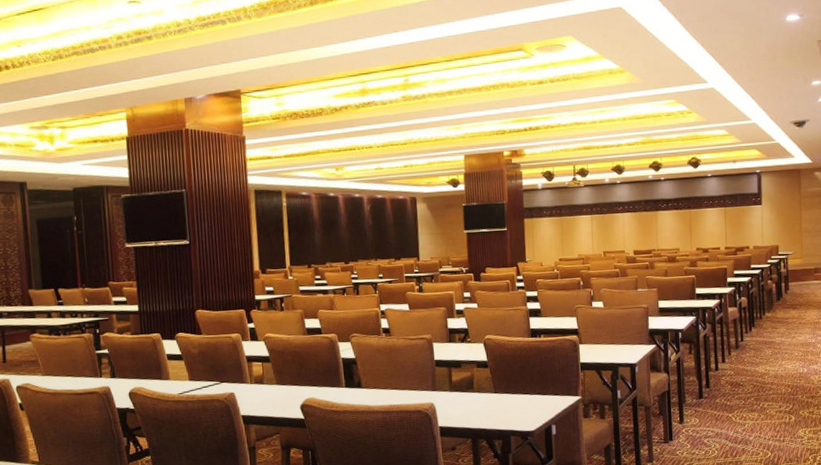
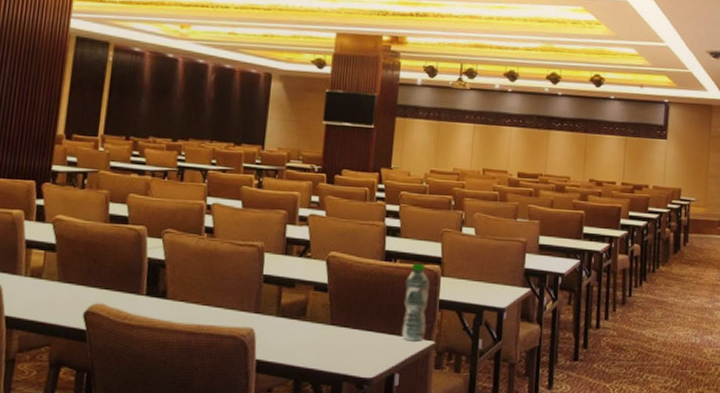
water bottle: none [550,335,573,399] -> present [401,263,430,342]

